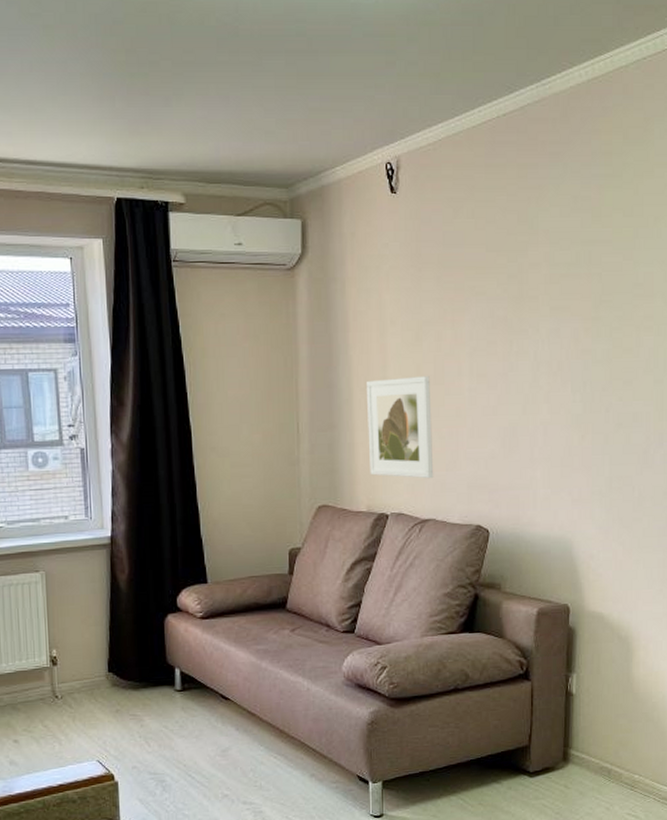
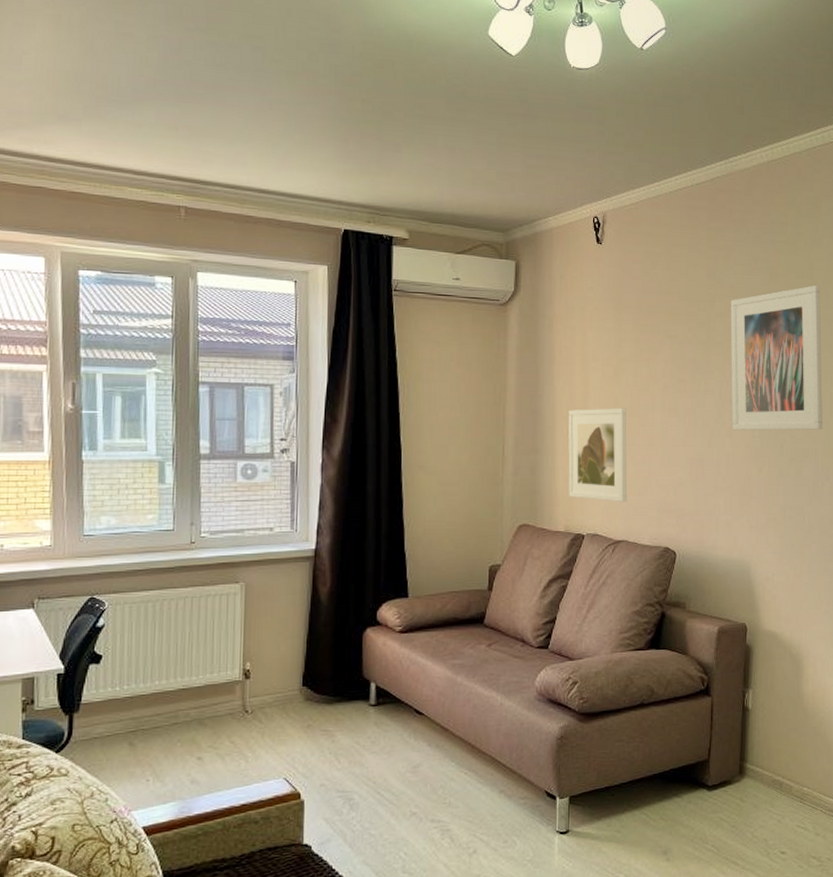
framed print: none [545,224,655,396] -> present [730,285,822,431]

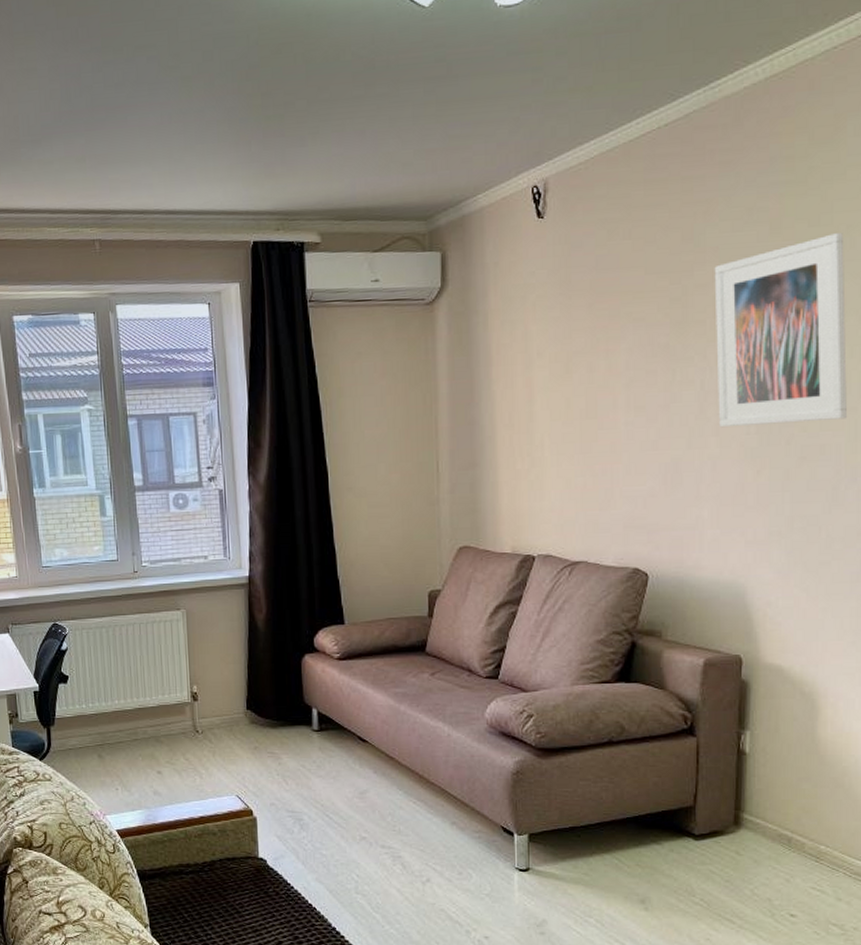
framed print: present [568,408,628,503] -> none [510,410,586,519]

